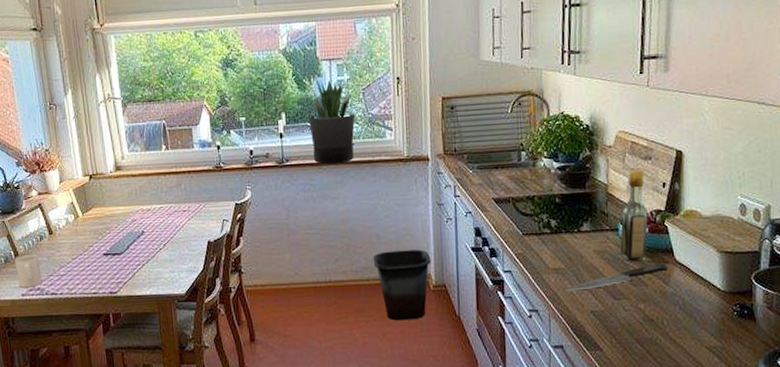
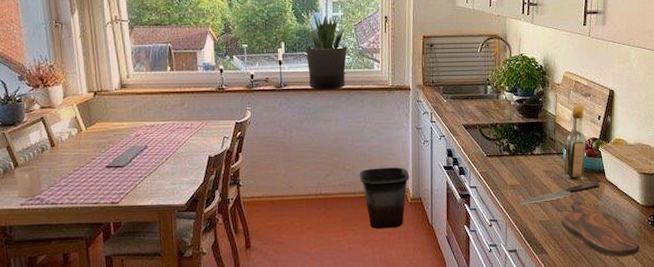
cutting board: none [617,286,722,355] -> present [560,201,639,257]

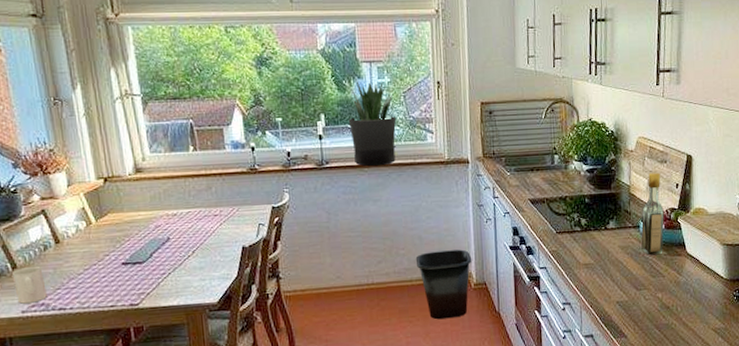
kitchen knife: present [519,182,600,204] -> none [594,256,680,284]
cutting board: present [560,201,639,257] -> none [639,277,725,337]

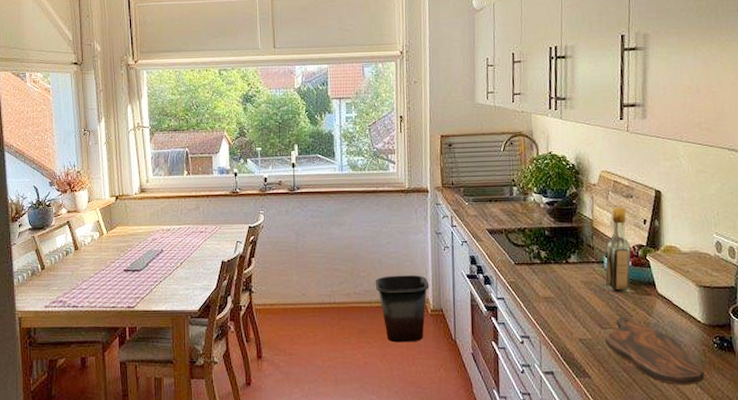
cup: present [12,266,47,304] -> none [41,268,65,300]
planter: present [349,77,397,166] -> none [319,112,362,192]
cutting board: none [639,277,725,337] -> present [604,317,704,384]

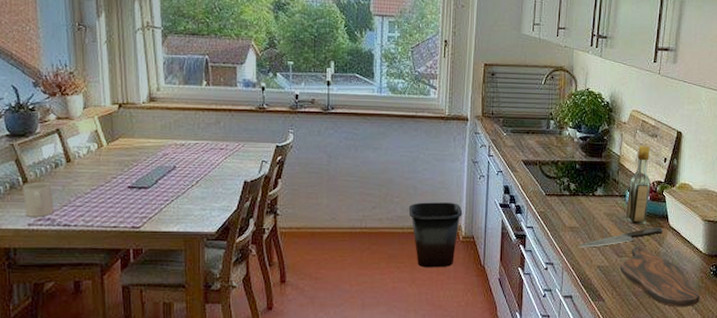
cup: none [41,268,65,300] -> present [23,181,54,217]
kitchen knife: none [555,295,650,319] -> present [578,227,662,248]

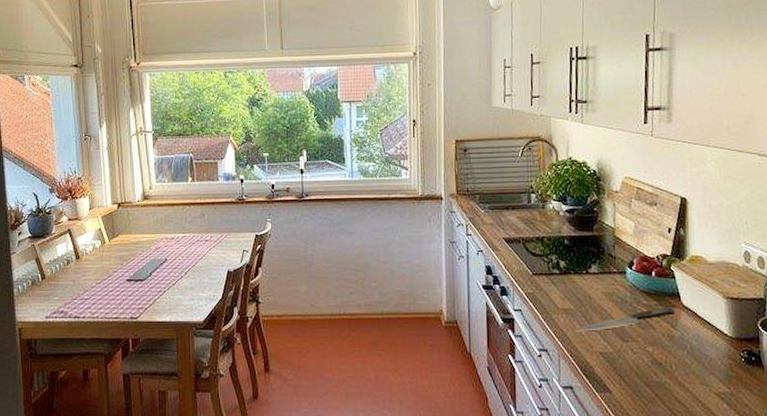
cup: present [23,181,54,217] -> none [42,277,66,310]
waste bin: present [408,202,463,268] -> none [386,286,444,356]
cutting board: present [619,246,700,307] -> none [626,329,731,400]
bottle: present [626,145,651,224] -> none [627,214,655,304]

